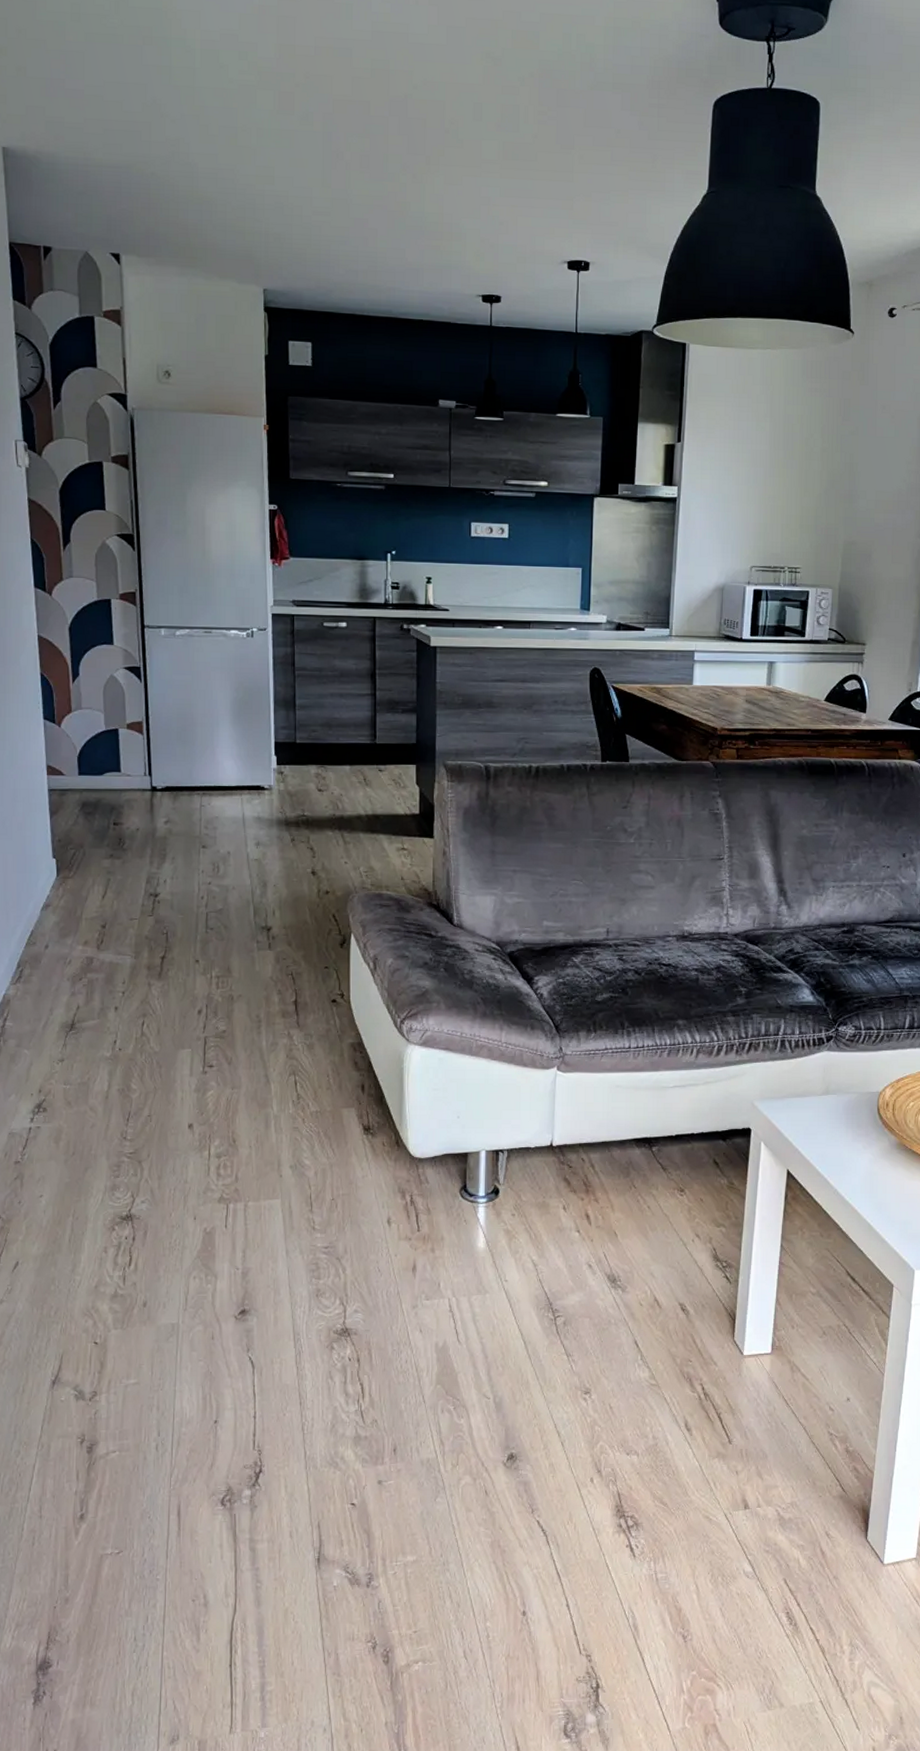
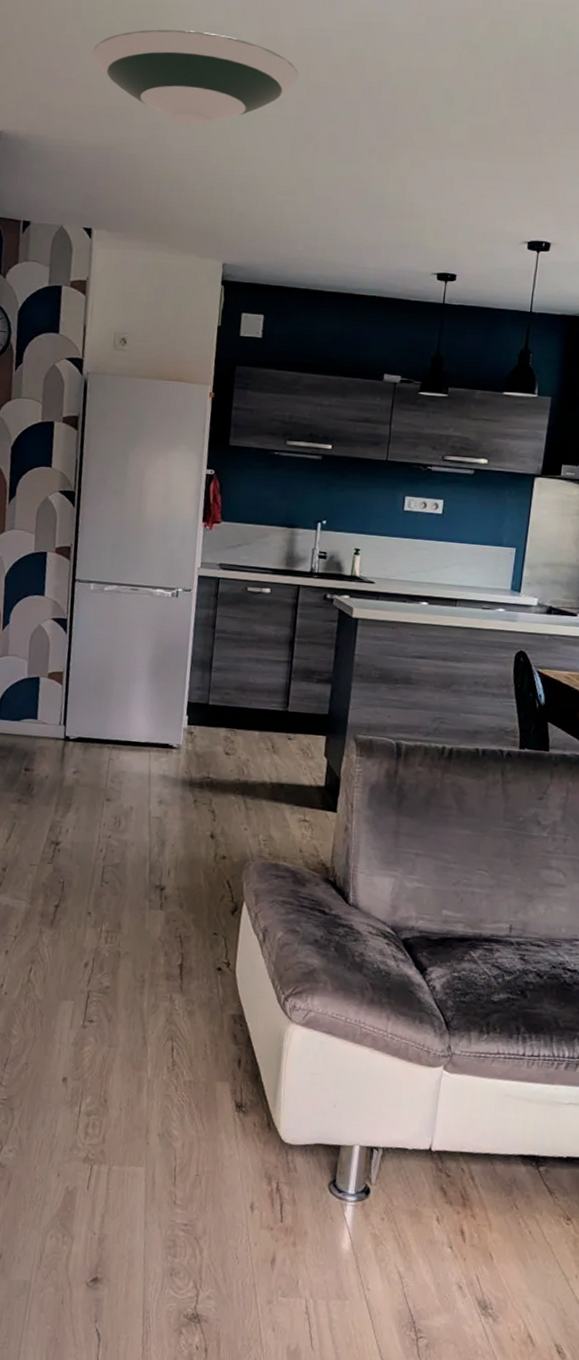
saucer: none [99,36,322,143] -> present [92,29,299,126]

